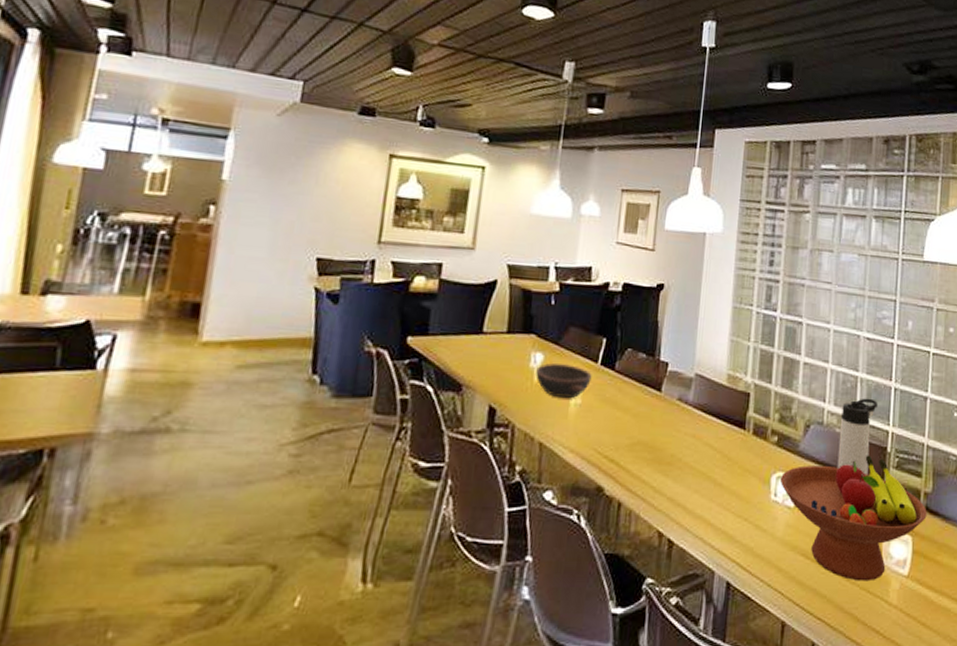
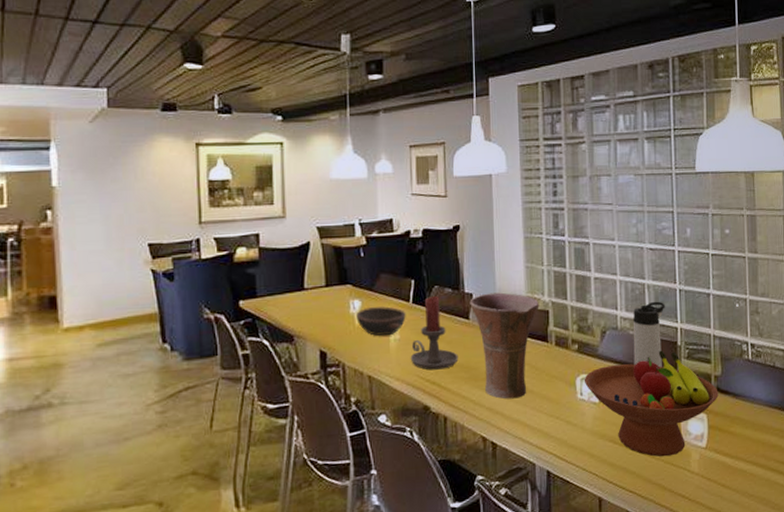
candle holder: none [589,359,644,446] -> present [410,295,459,370]
vase: none [664,364,741,491] -> present [470,292,539,400]

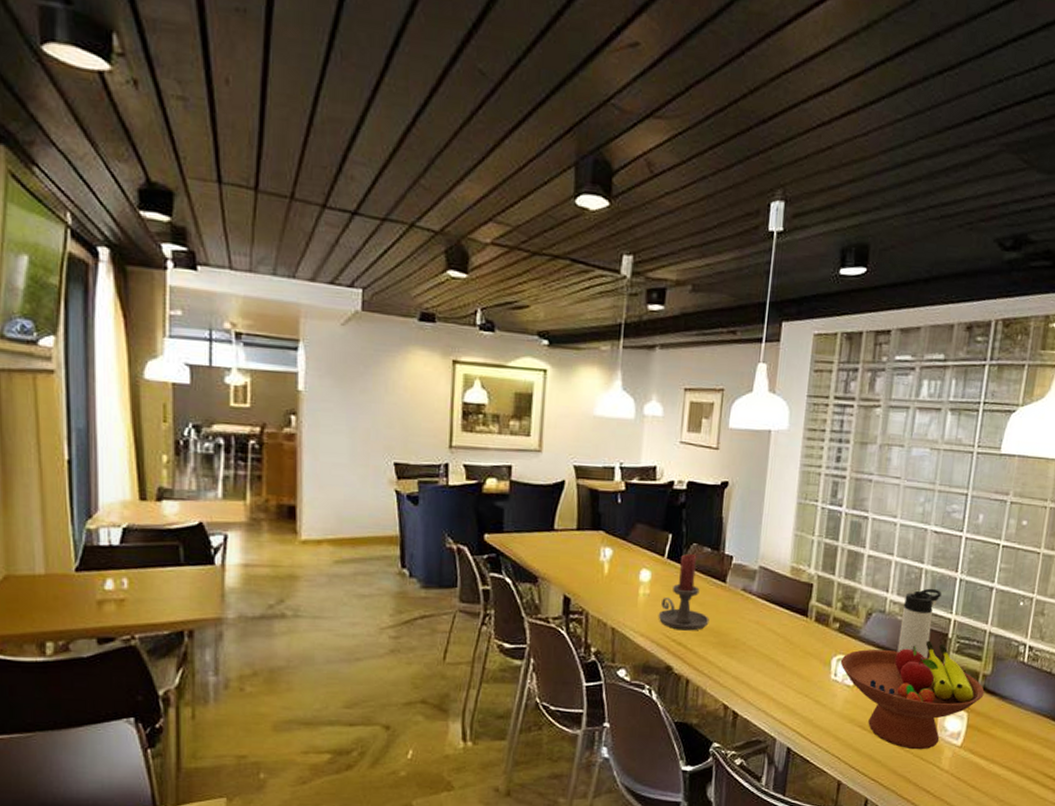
bowl: present [356,306,406,336] -> none [606,557,659,588]
vase: present [470,292,539,400] -> none [728,557,804,671]

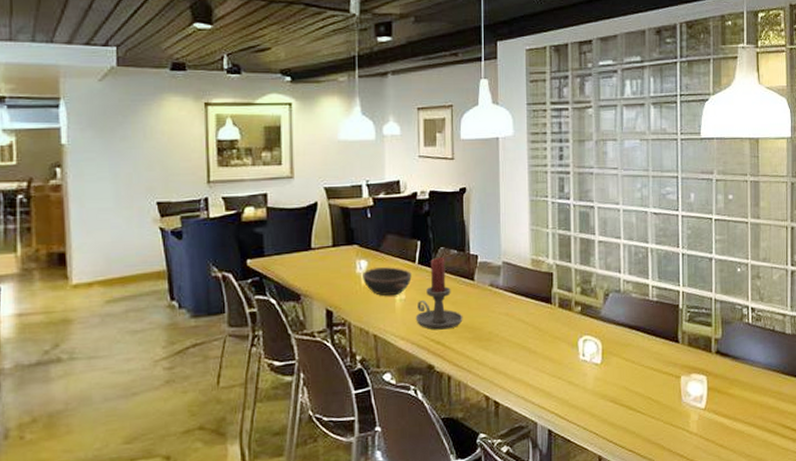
bowl: none [606,557,659,588] -> present [363,267,412,296]
fruit bowl: present [840,640,985,750] -> none [586,313,718,418]
thermos bottle: present [897,588,942,659] -> none [635,265,668,330]

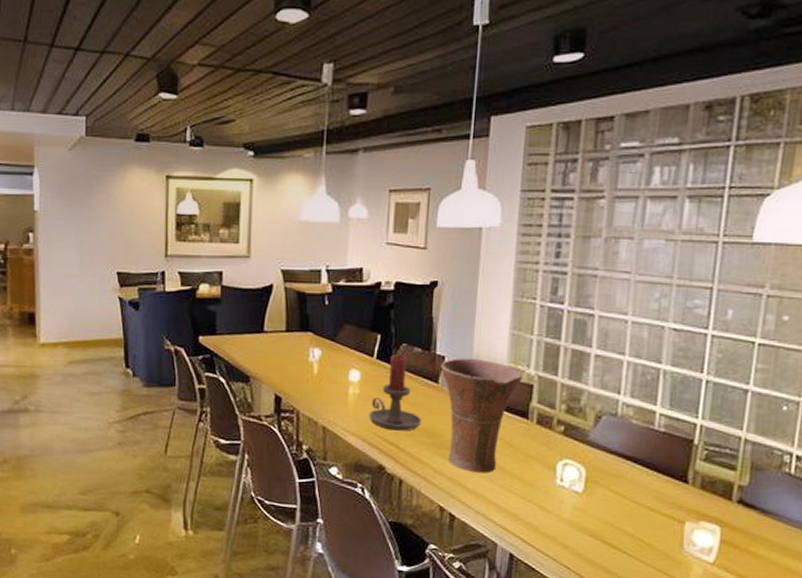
bowl: present [363,267,412,296] -> none [315,358,368,388]
vase: none [475,254,544,360] -> present [440,358,523,473]

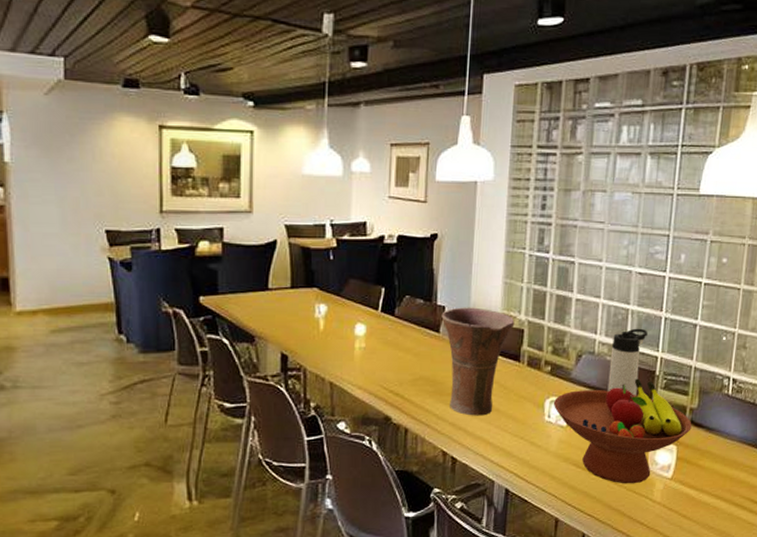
candle holder: present [368,353,422,431] -> none [374,305,425,381]
fruit bowl: none [566,446,741,565] -> present [553,378,692,484]
thermos bottle: none [632,390,684,466] -> present [607,328,648,396]

